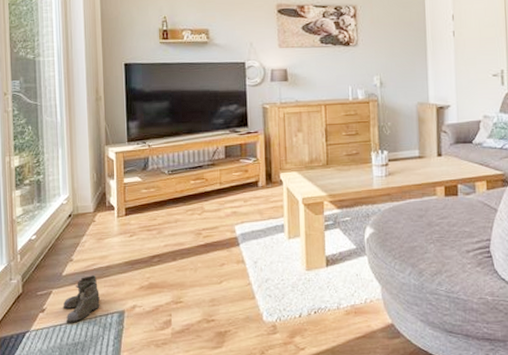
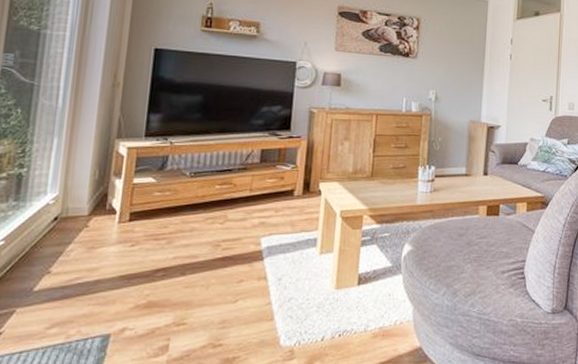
boots: present [63,275,100,323] -> none [27,291,81,350]

